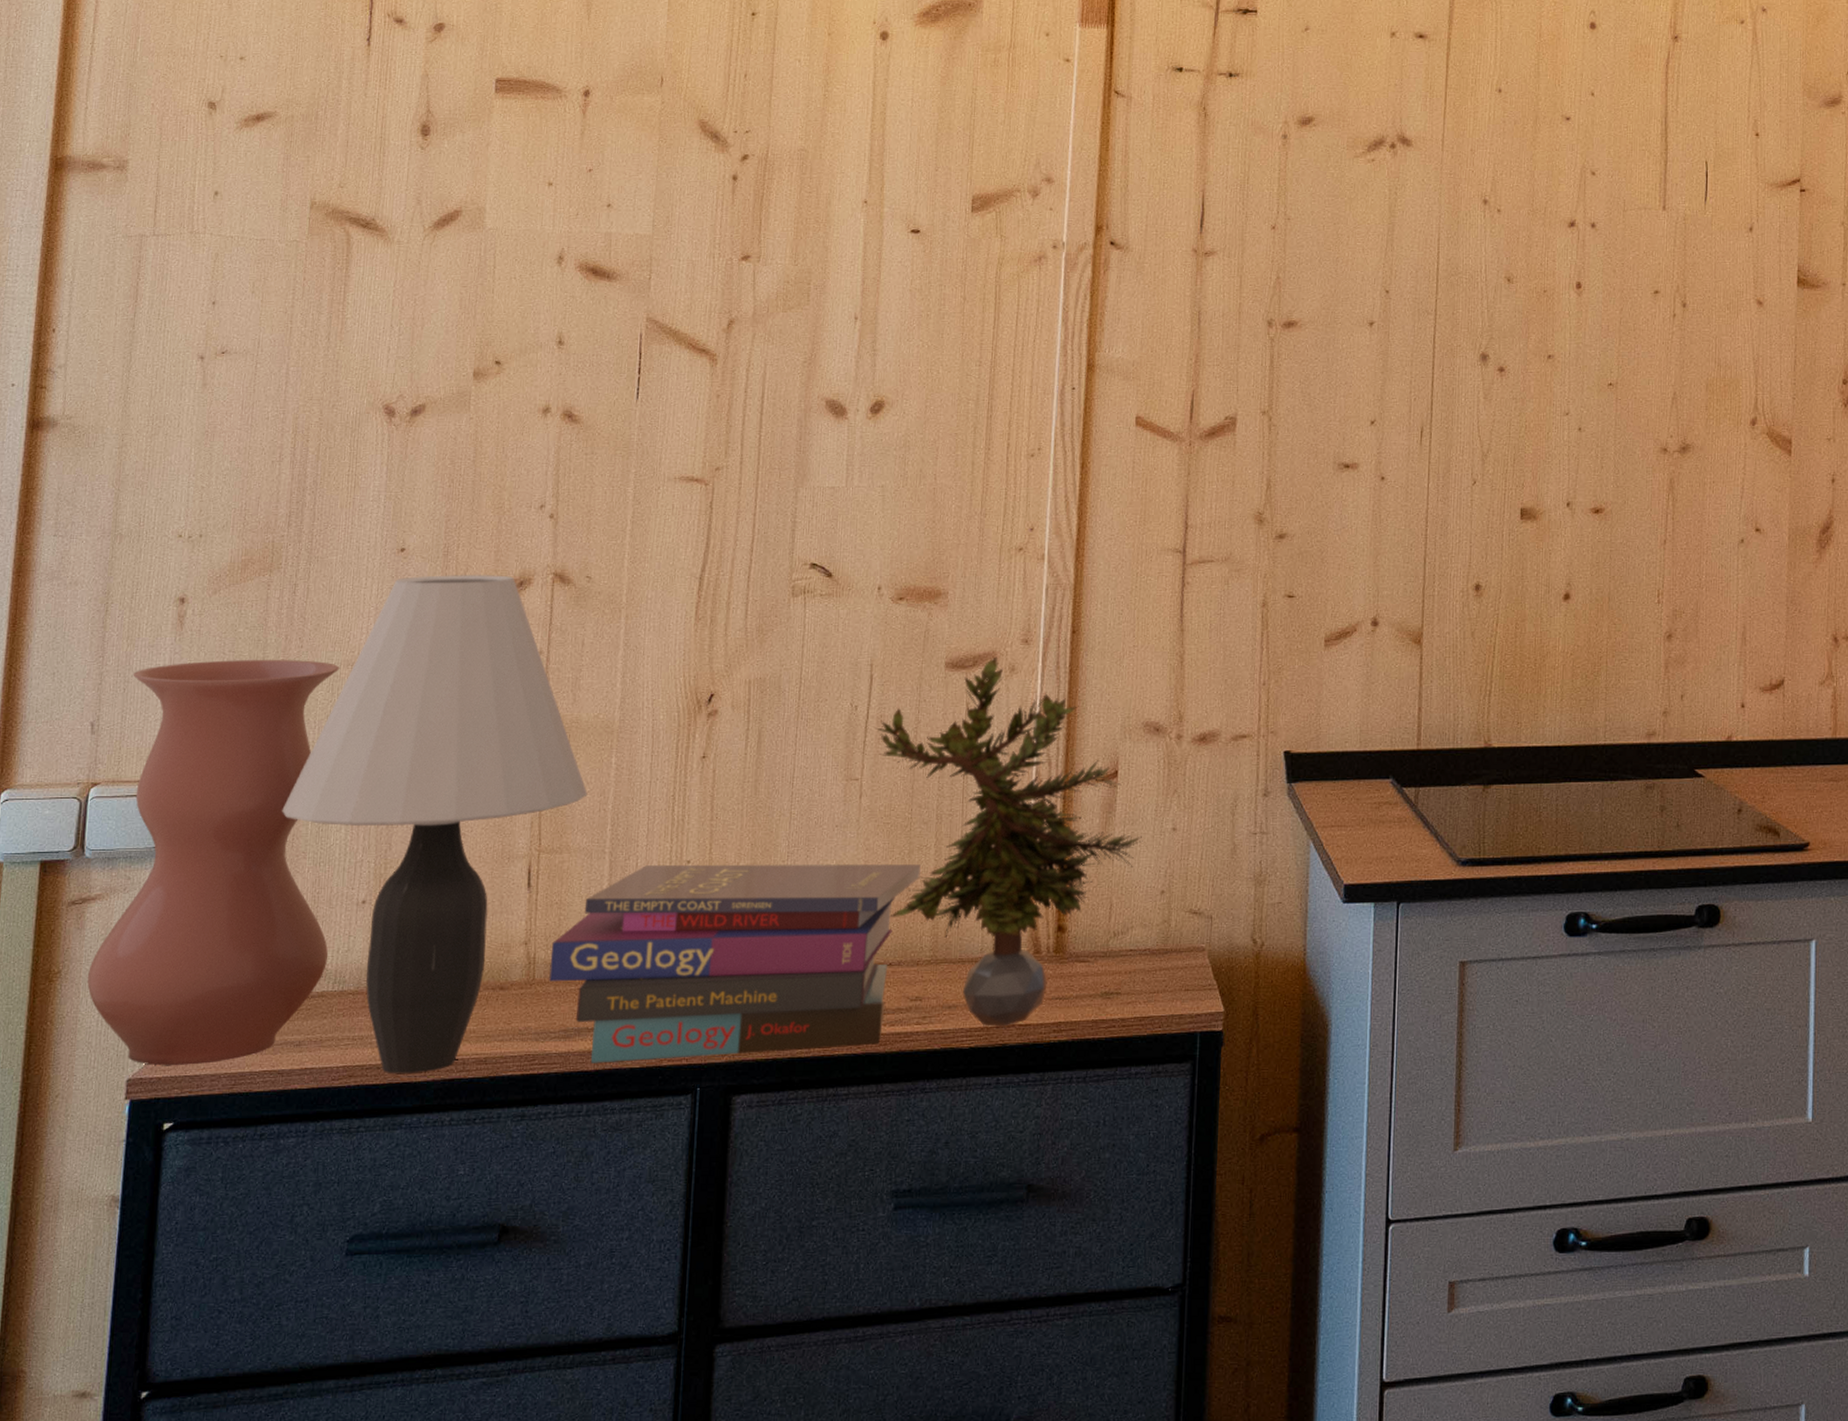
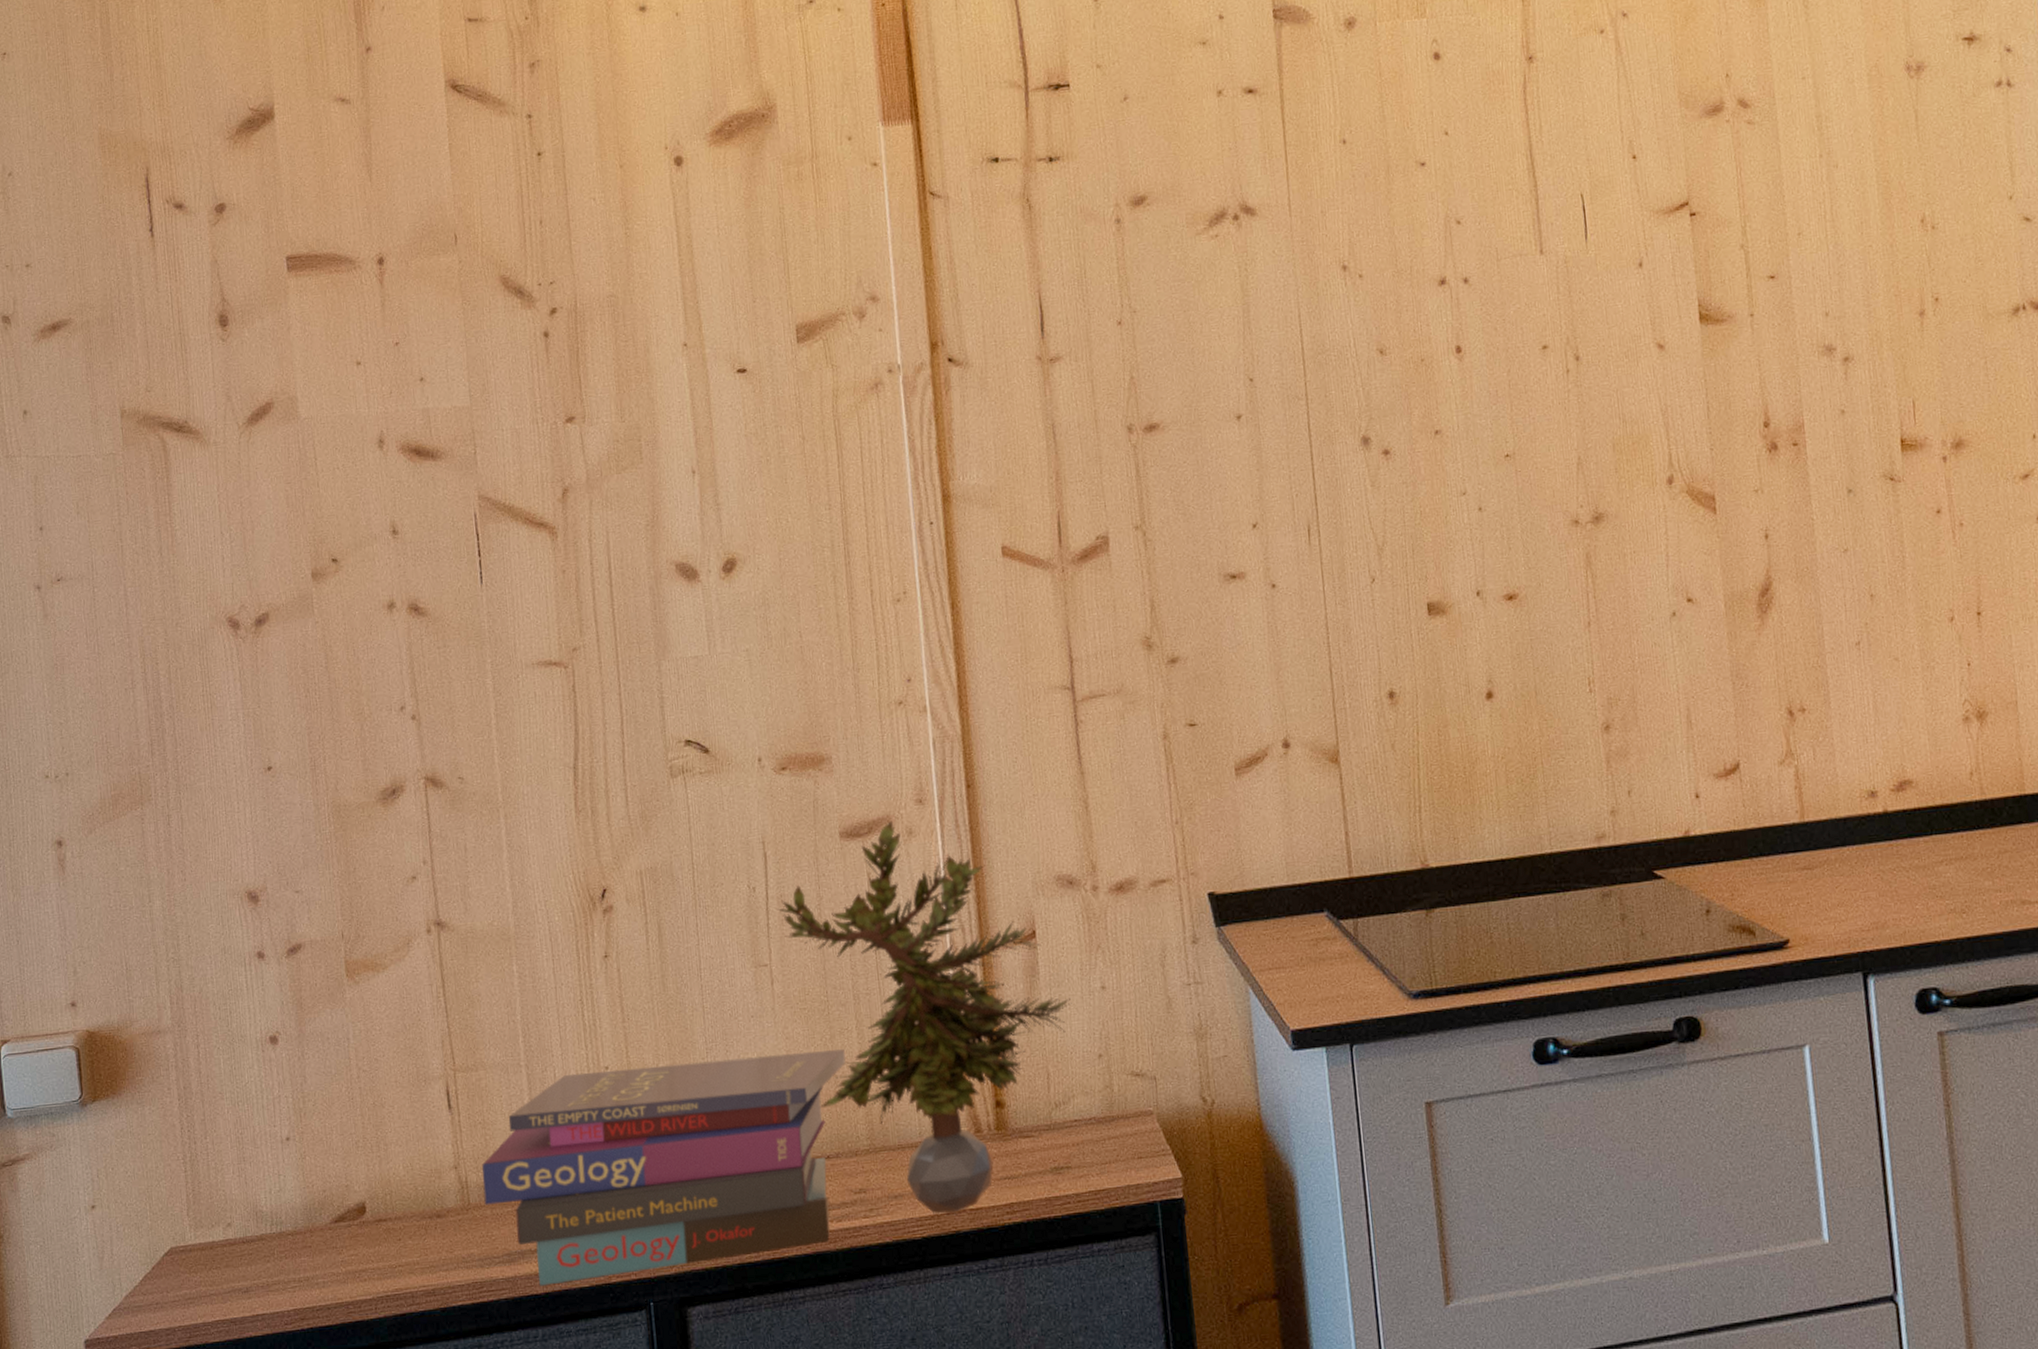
vase: present [87,660,340,1065] -> none [23,893,262,1324]
table lamp: present [282,575,588,1075] -> none [192,785,494,1314]

